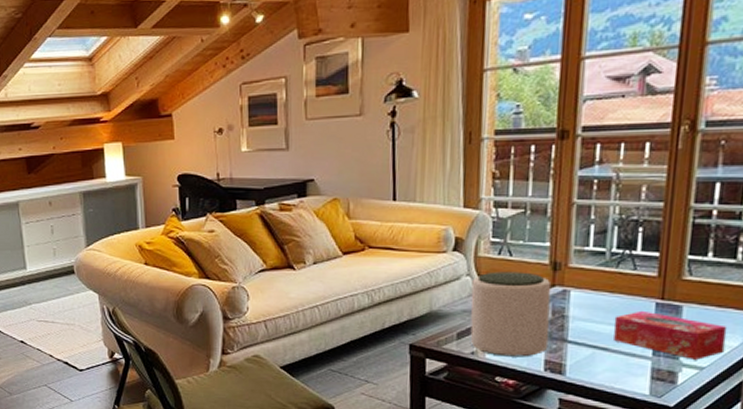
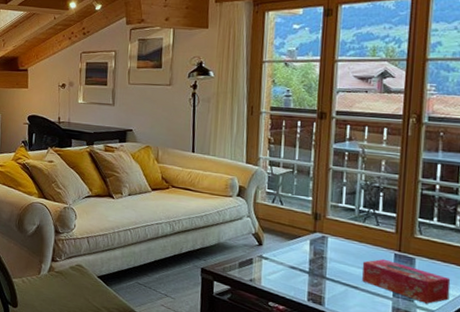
plant pot: present [470,271,552,357] -> none [249,216,313,288]

